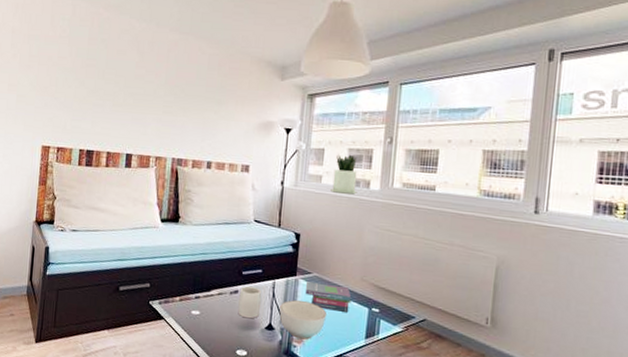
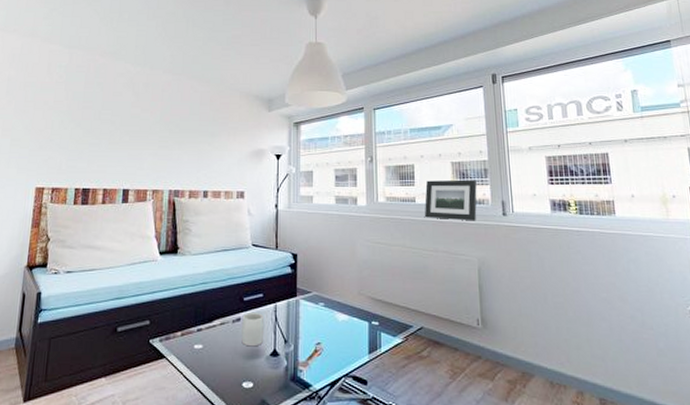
bowl: present [279,300,328,340] -> none [283,322,330,362]
books: present [305,281,352,312] -> none [306,301,351,329]
planter: present [330,154,358,195] -> none [322,174,346,212]
picture frame: none [443,168,510,217] -> present [424,179,477,221]

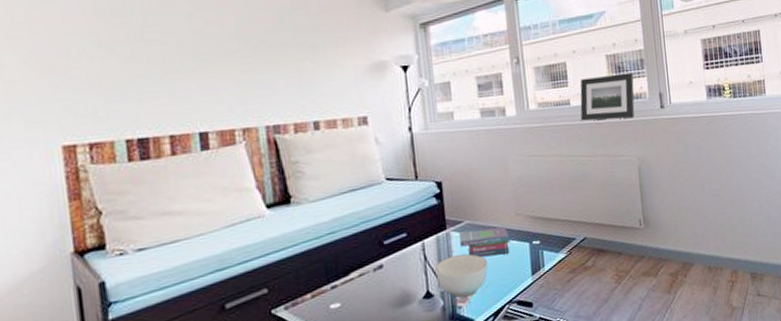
mug: present [241,313,265,347] -> none [385,255,414,294]
bowl: none [283,322,330,362] -> present [435,253,488,298]
books: none [306,301,351,329] -> present [458,227,510,257]

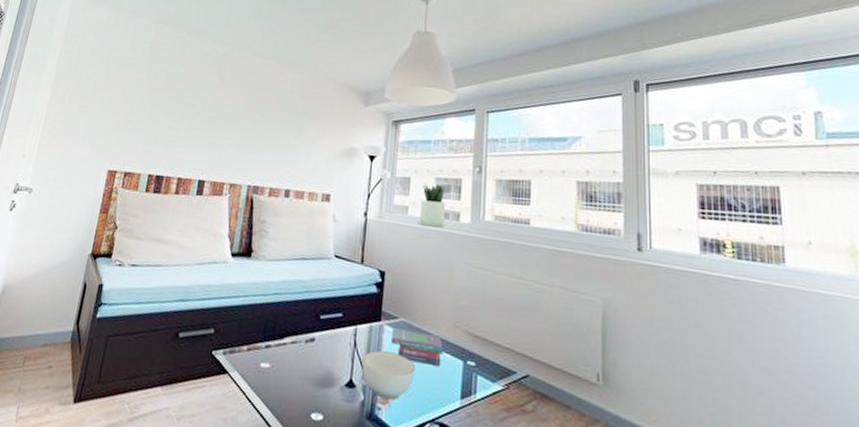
planter: none [464,82,494,128] -> present [417,184,446,228]
picture frame: present [580,72,635,121] -> none [539,200,607,255]

